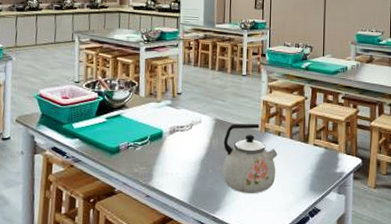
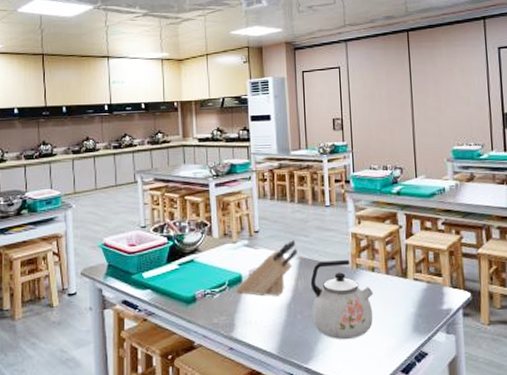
knife block: none [157,102,214,152] -> present [236,239,298,296]

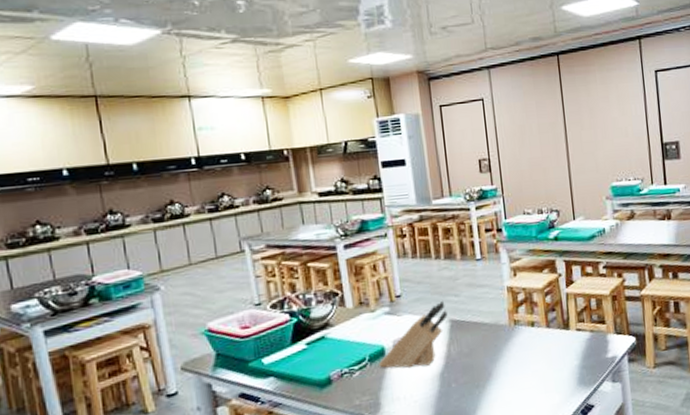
kettle: present [310,259,374,340] -> none [464,316,536,404]

